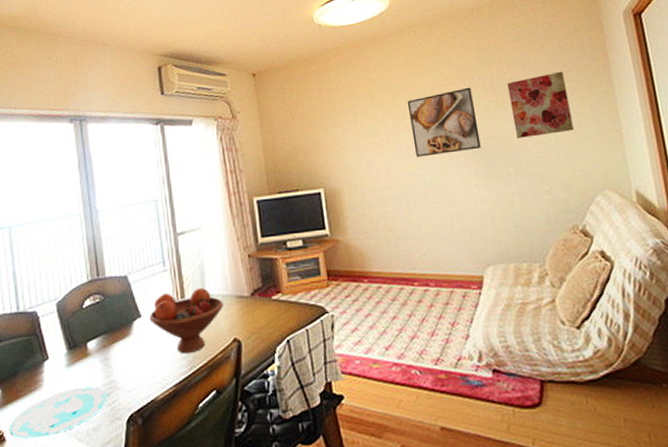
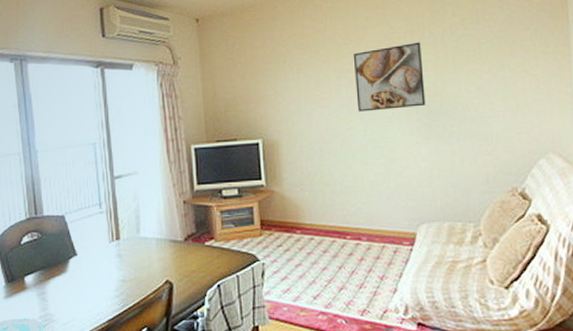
fruit bowl: present [149,287,224,354] -> none [85,230,157,292]
wall art: present [507,71,574,138] -> none [459,29,524,97]

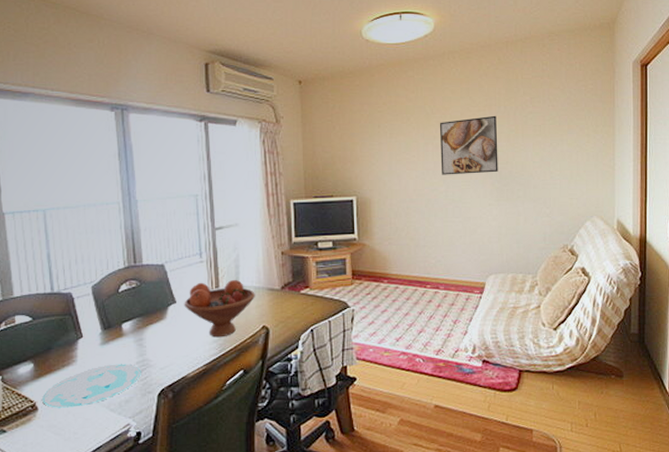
fruit bowl: none [85,230,157,292] -> present [184,279,255,338]

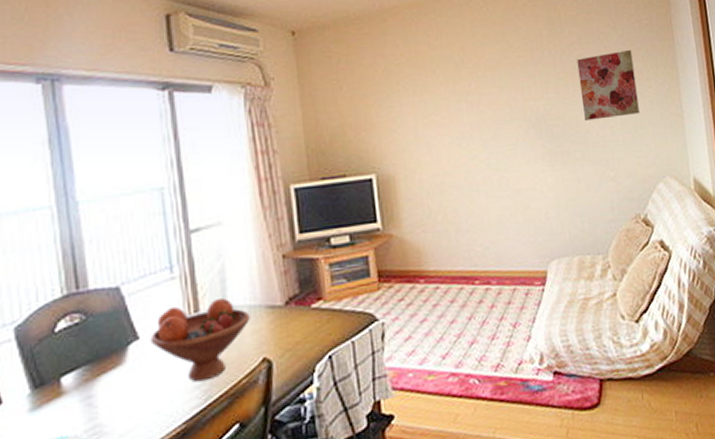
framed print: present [439,115,498,175] -> none [472,61,549,139]
wall art: none [528,109,577,166] -> present [577,49,640,120]

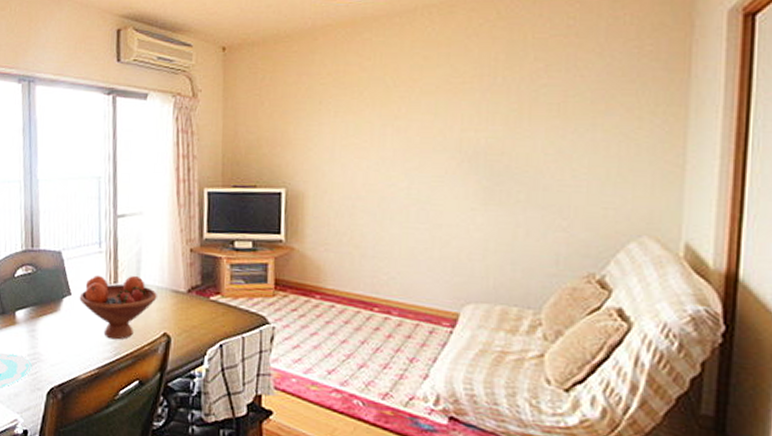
wall art: present [577,49,640,120] -> none [537,81,621,160]

